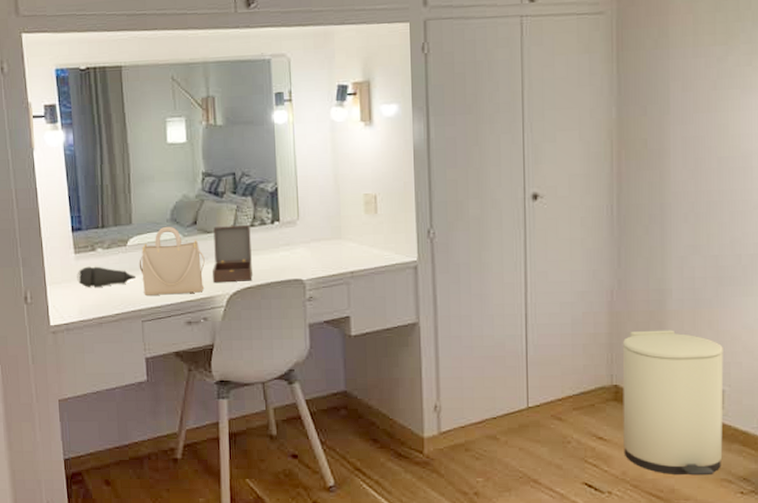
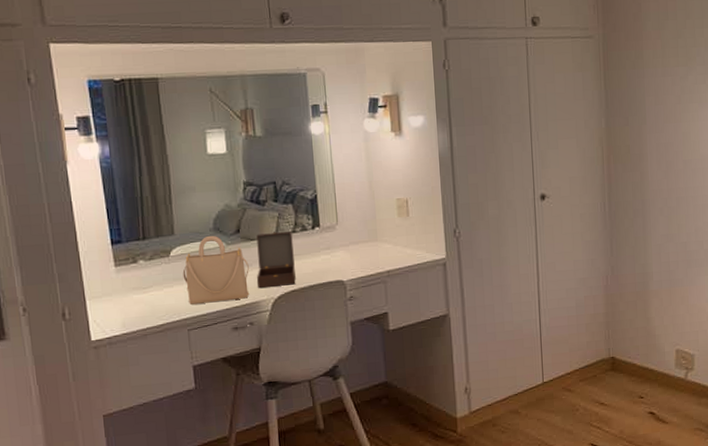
hair dryer: present [77,266,136,287] -> none [118,278,180,300]
pedal bin: present [622,330,724,476] -> none [616,306,695,429]

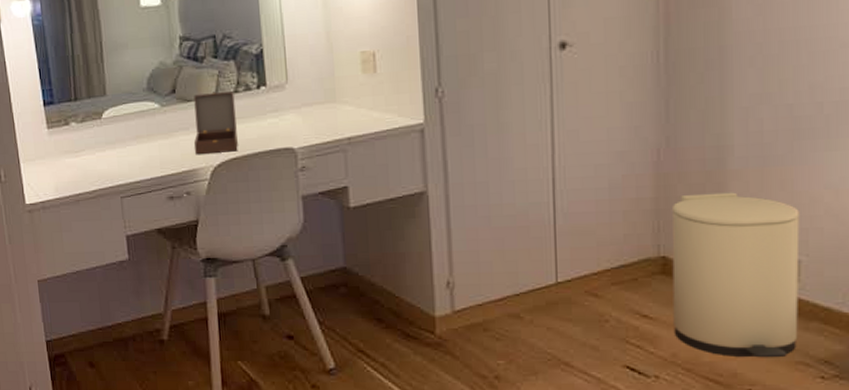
handbag: present [182,235,250,304] -> none [115,96,187,170]
pedal bin: none [616,306,695,429] -> present [671,192,800,358]

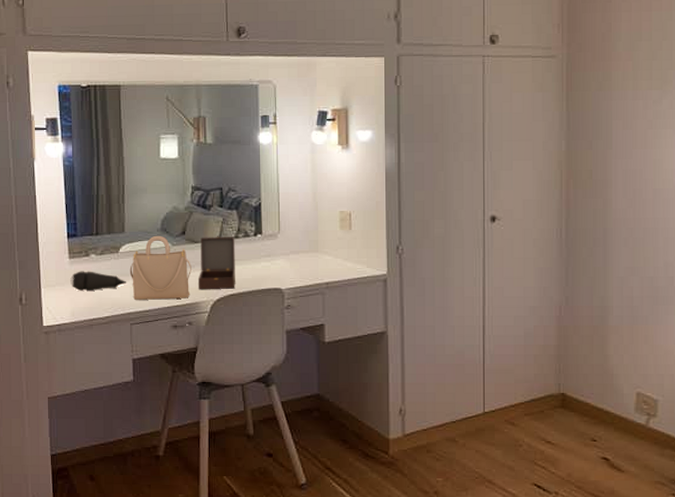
hair dryer: none [51,141,112,164] -> present [70,271,126,291]
handbag: none [115,96,187,170] -> present [129,235,191,300]
pedal bin: present [671,192,800,358] -> none [569,343,658,478]

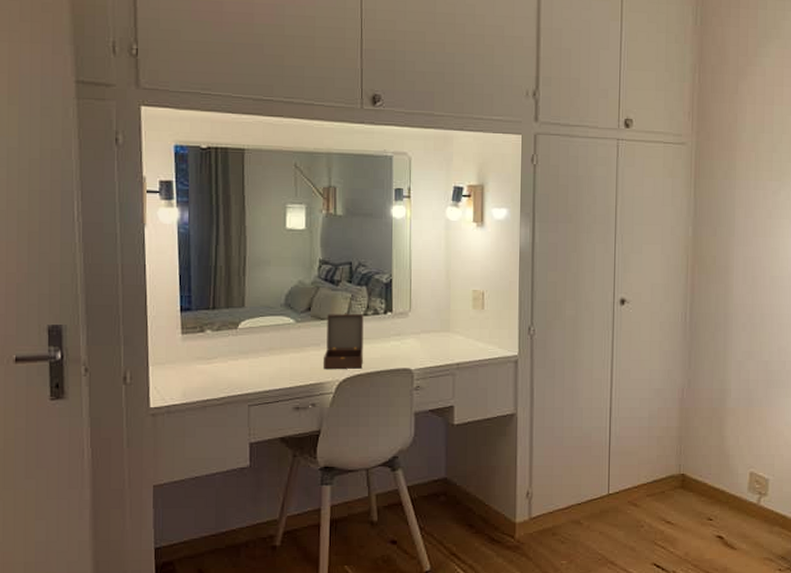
hair dryer: present [70,271,126,291] -> none [182,348,245,369]
handbag: present [129,235,191,300] -> none [249,311,317,380]

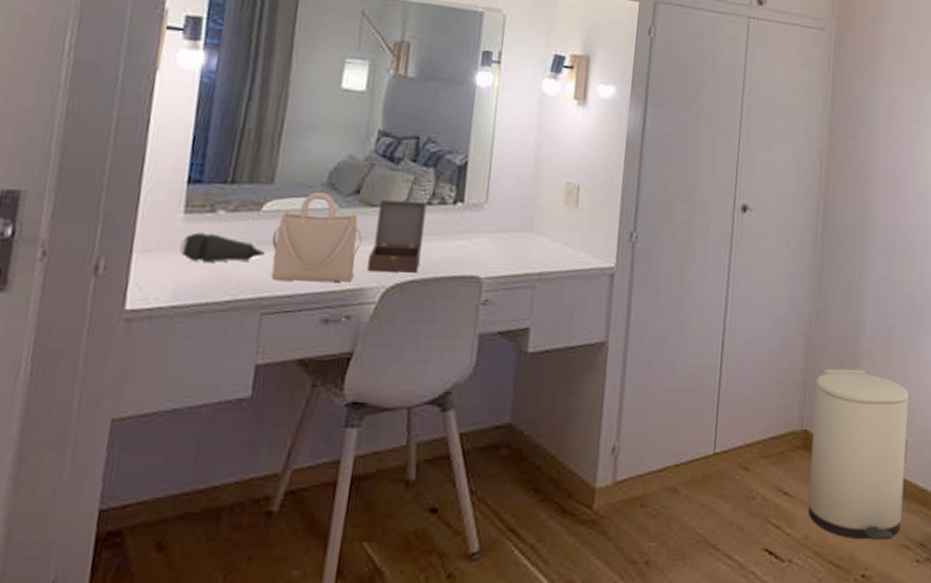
hair dryer: none [182,348,245,369] -> present [180,232,265,262]
handbag: none [249,311,317,380] -> present [271,191,362,282]
pedal bin: none [687,425,770,555] -> present [808,368,909,540]

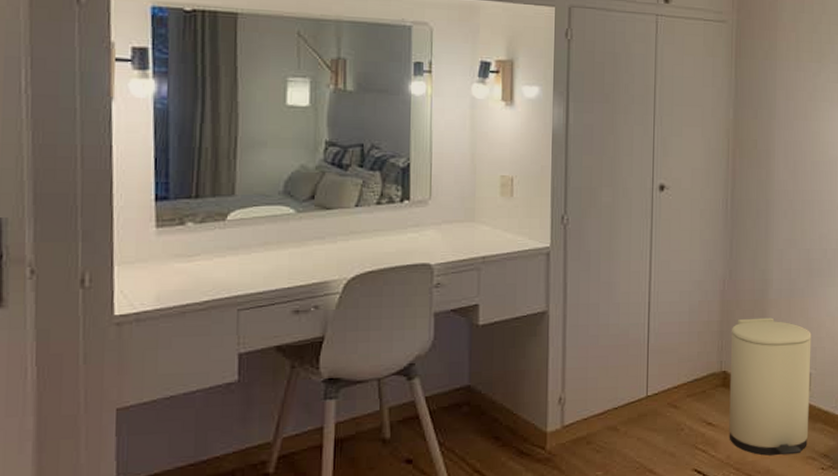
hair dryer: present [180,232,265,262] -> none [156,243,234,269]
handbag: present [271,191,362,282] -> none [239,199,321,279]
jewelry box: present [367,199,427,273] -> none [329,201,377,265]

